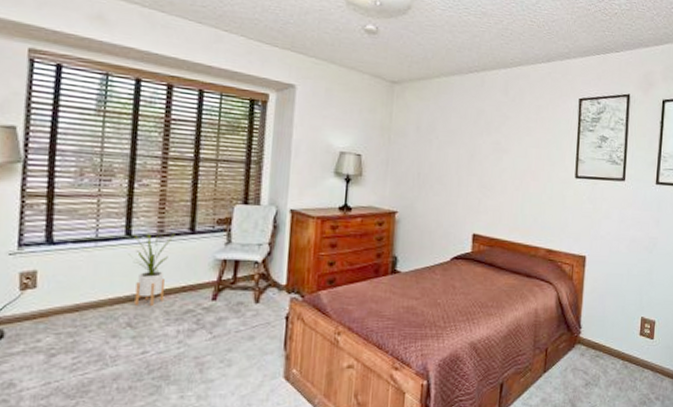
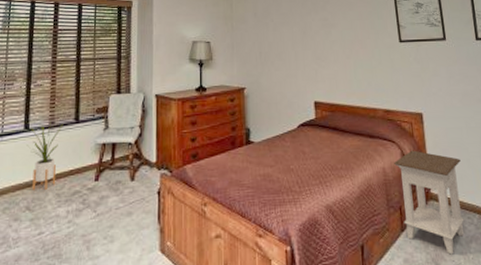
nightstand: none [546,293,615,397] -> present [393,150,464,255]

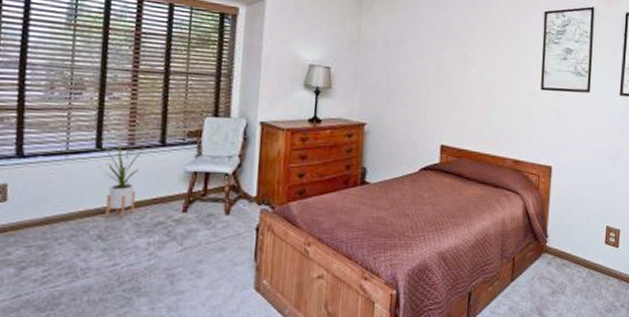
nightstand: present [393,150,464,255] -> none [513,203,581,305]

